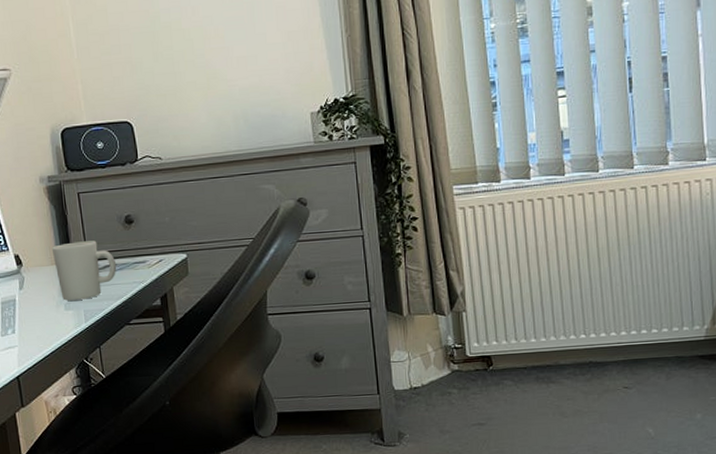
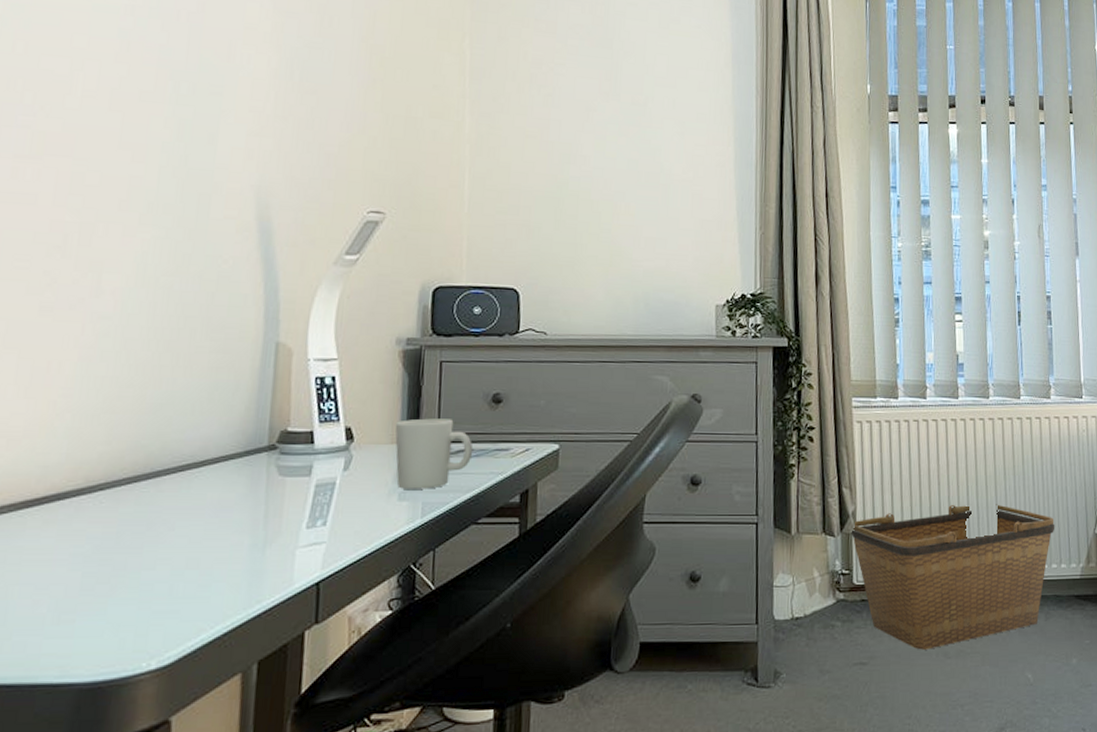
bicycle basket: none [459,274,676,411] -> present [850,504,1055,650]

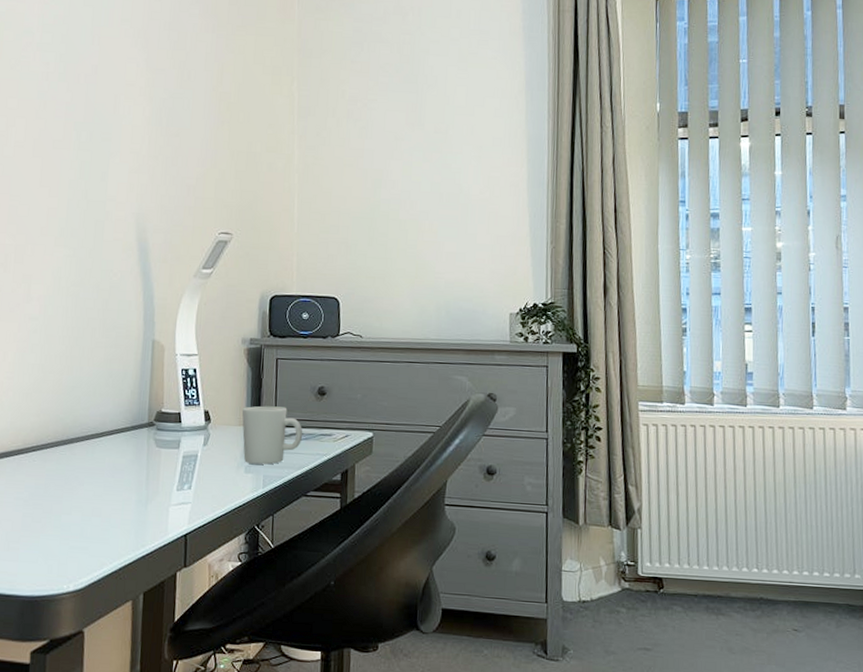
bicycle basket: present [850,504,1055,650] -> none [635,508,849,643]

